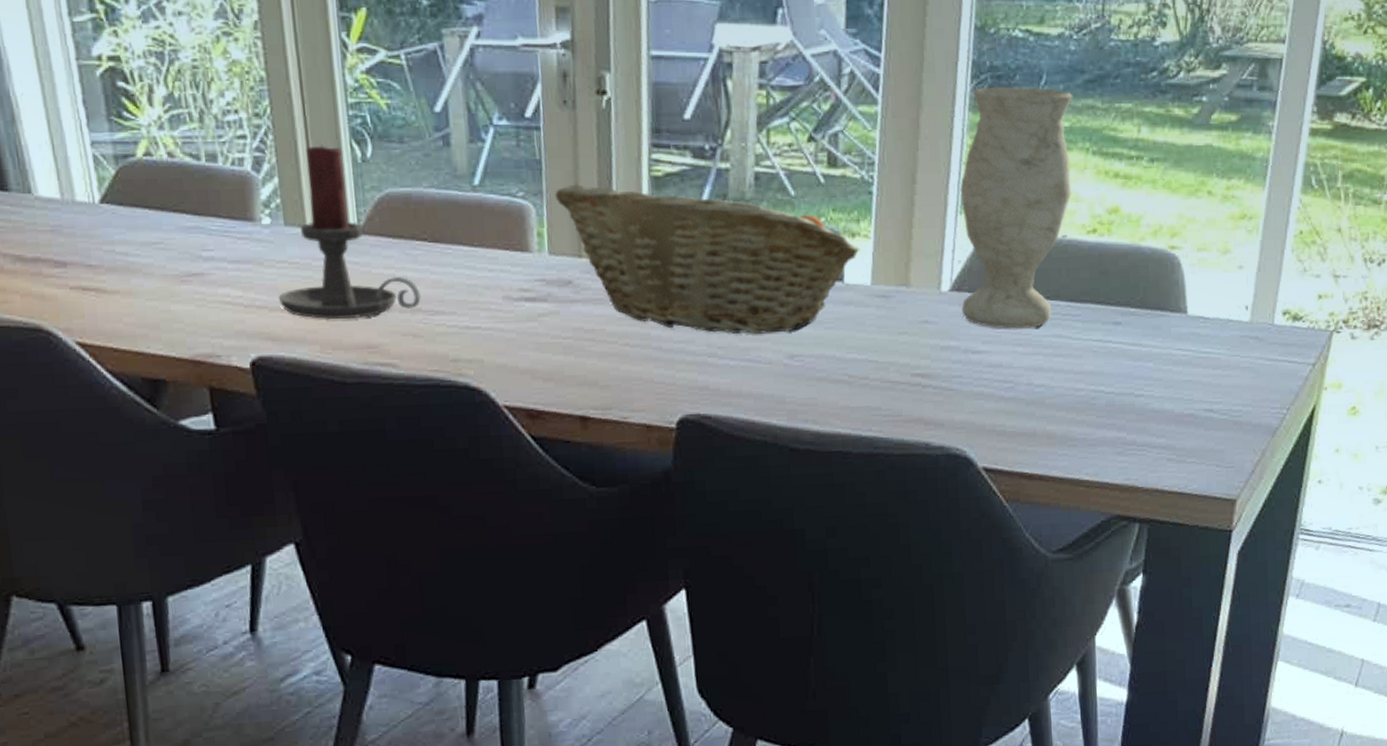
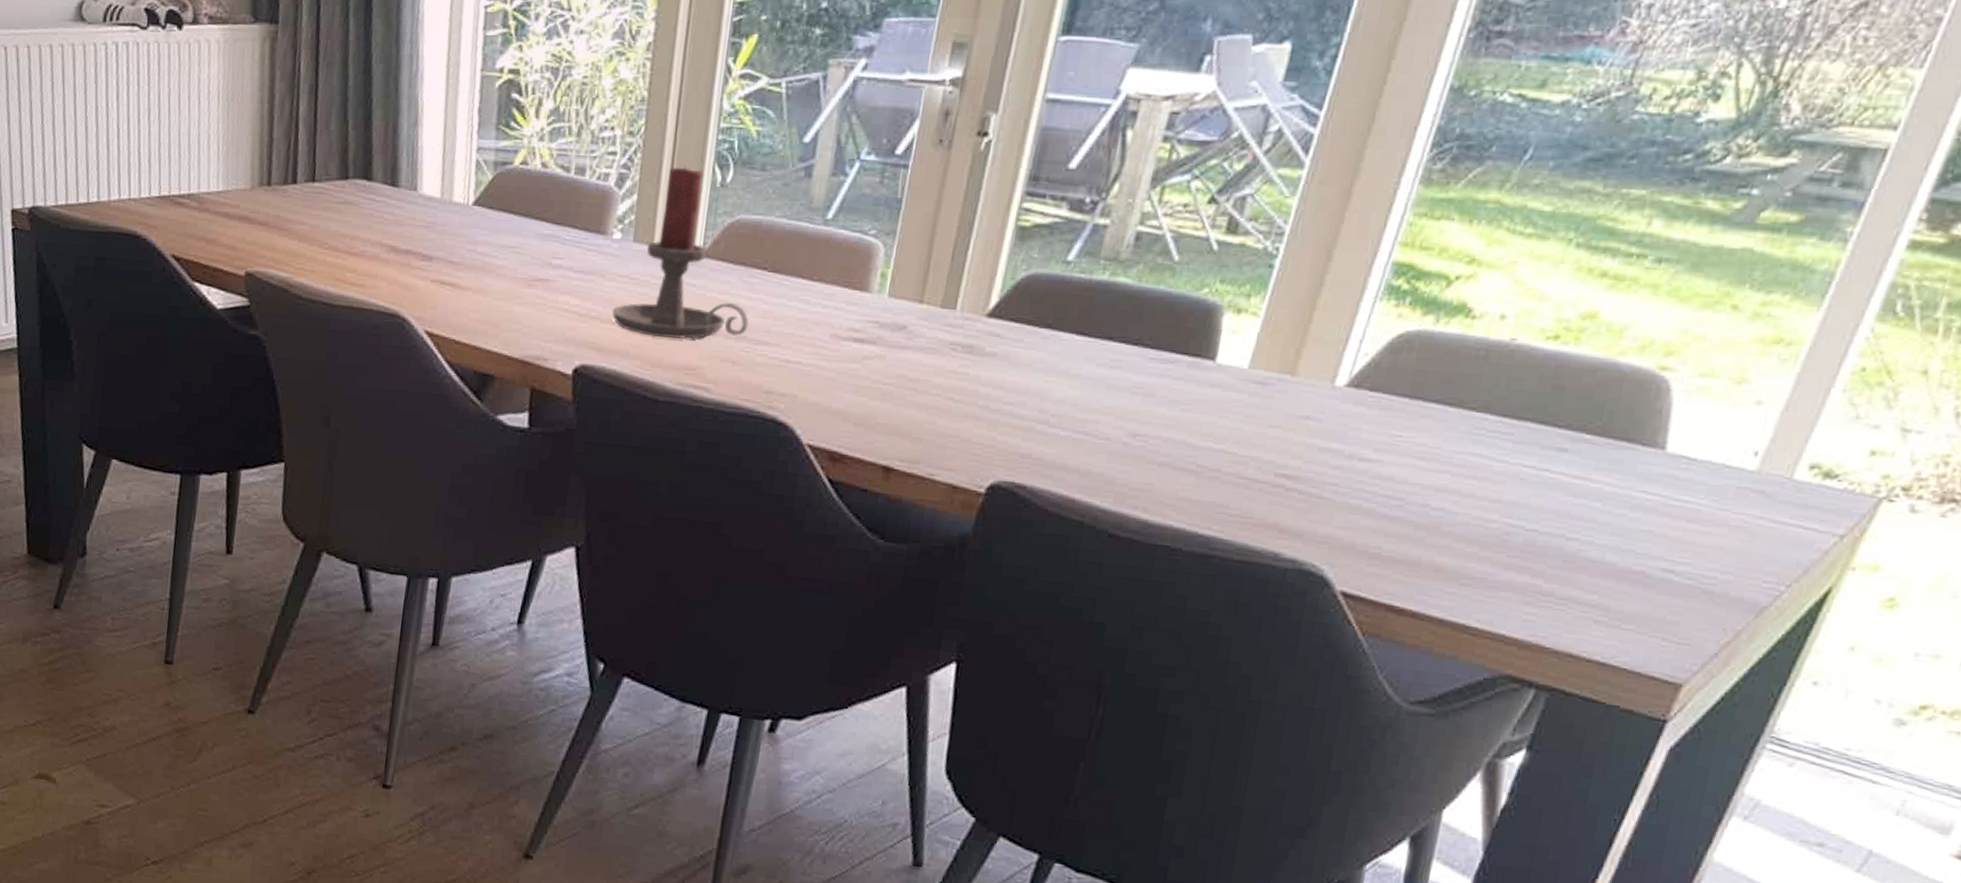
fruit basket: present [555,184,860,334] -> none [908,227,1244,408]
vase: present [960,86,1073,329] -> none [1355,158,1566,442]

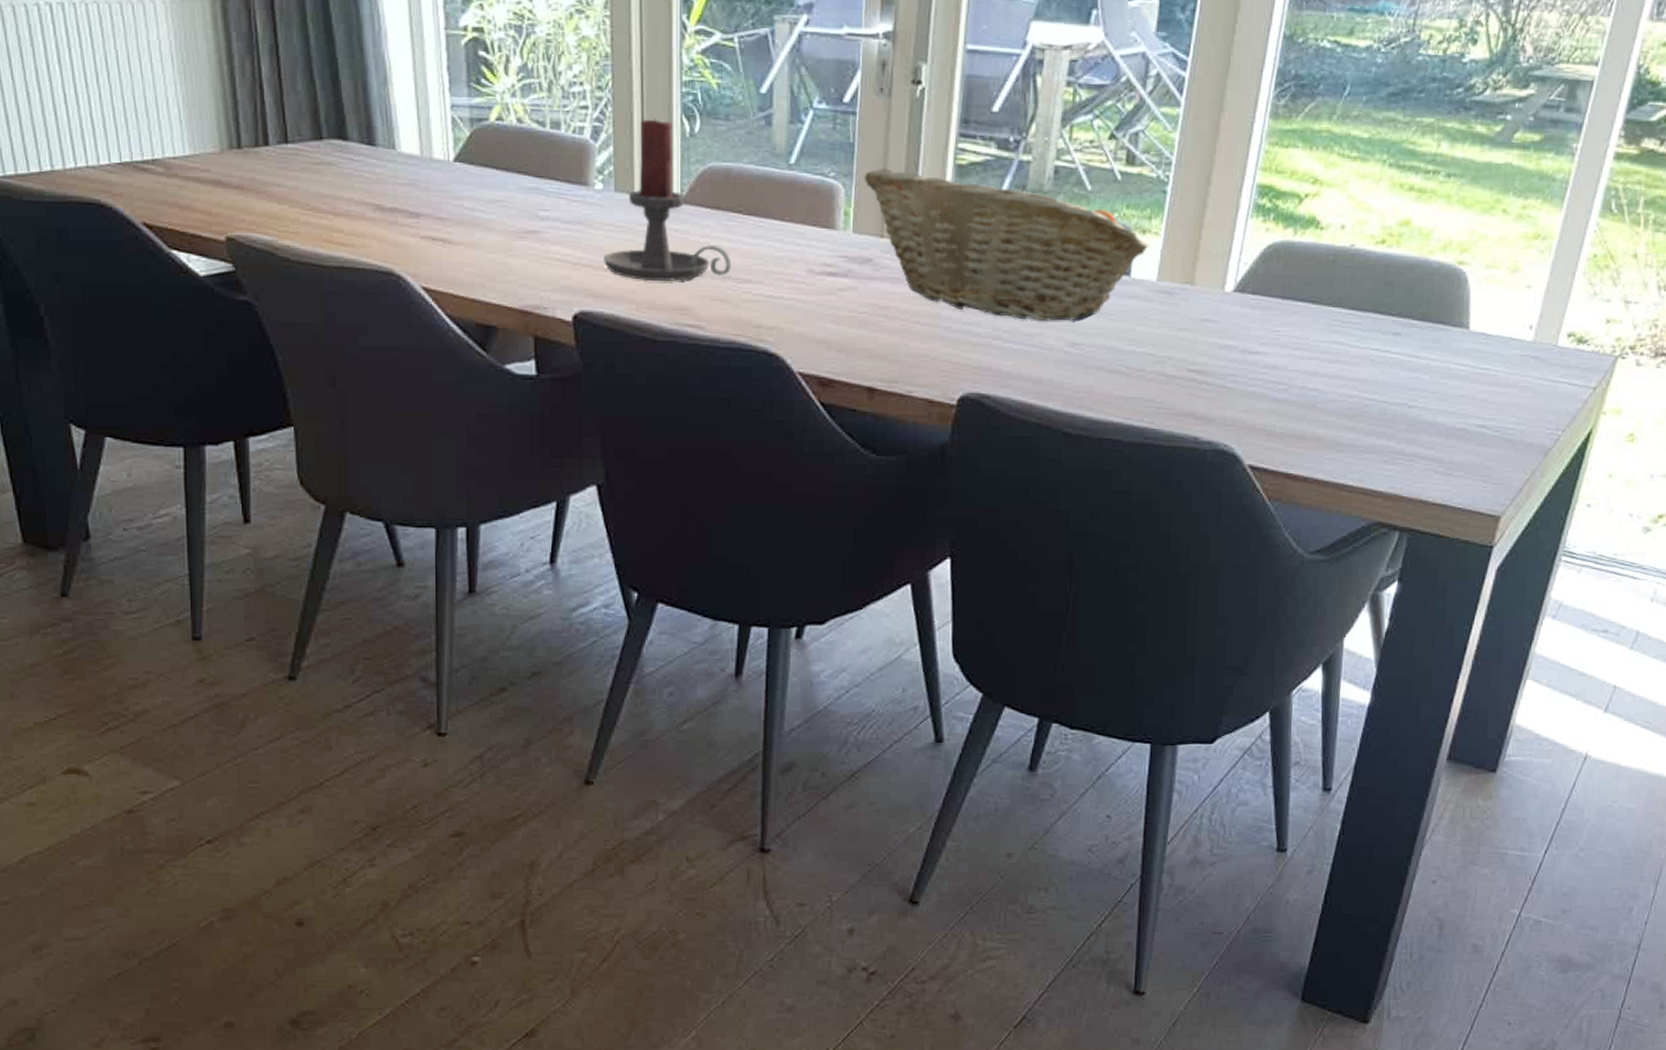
fruit basket: none [908,227,1244,408] -> present [864,168,1149,321]

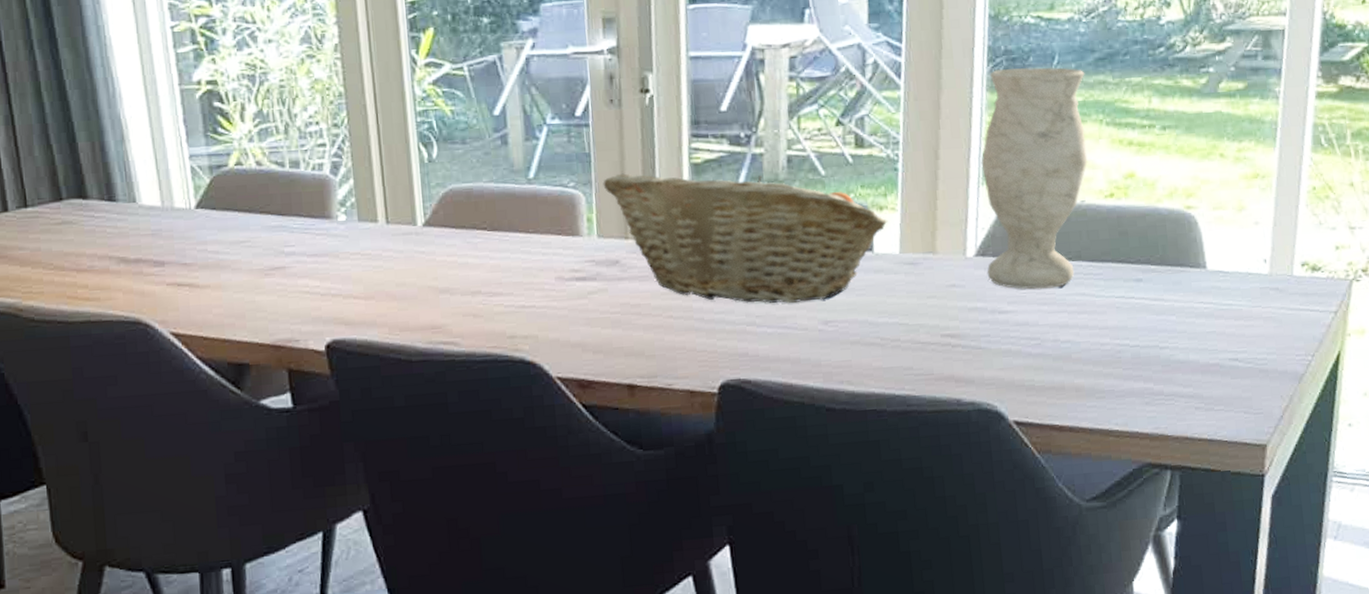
candle holder: present [602,118,732,282] -> none [351,148,481,305]
vase: none [1243,95,1375,333] -> present [981,67,1088,290]

